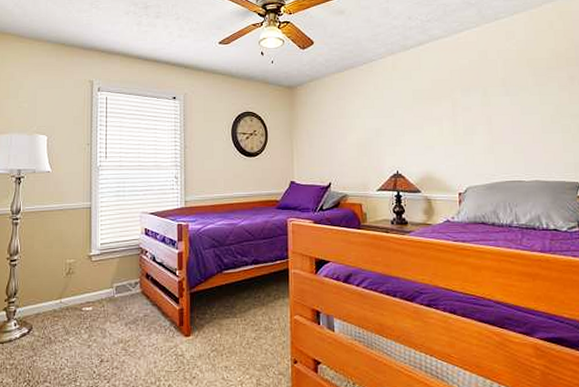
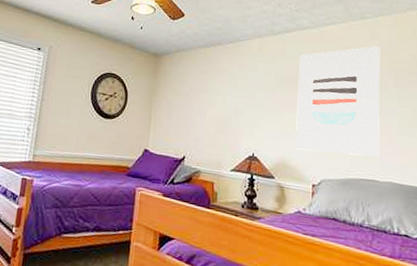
wall art: none [435,46,524,161] -> present [296,46,380,158]

